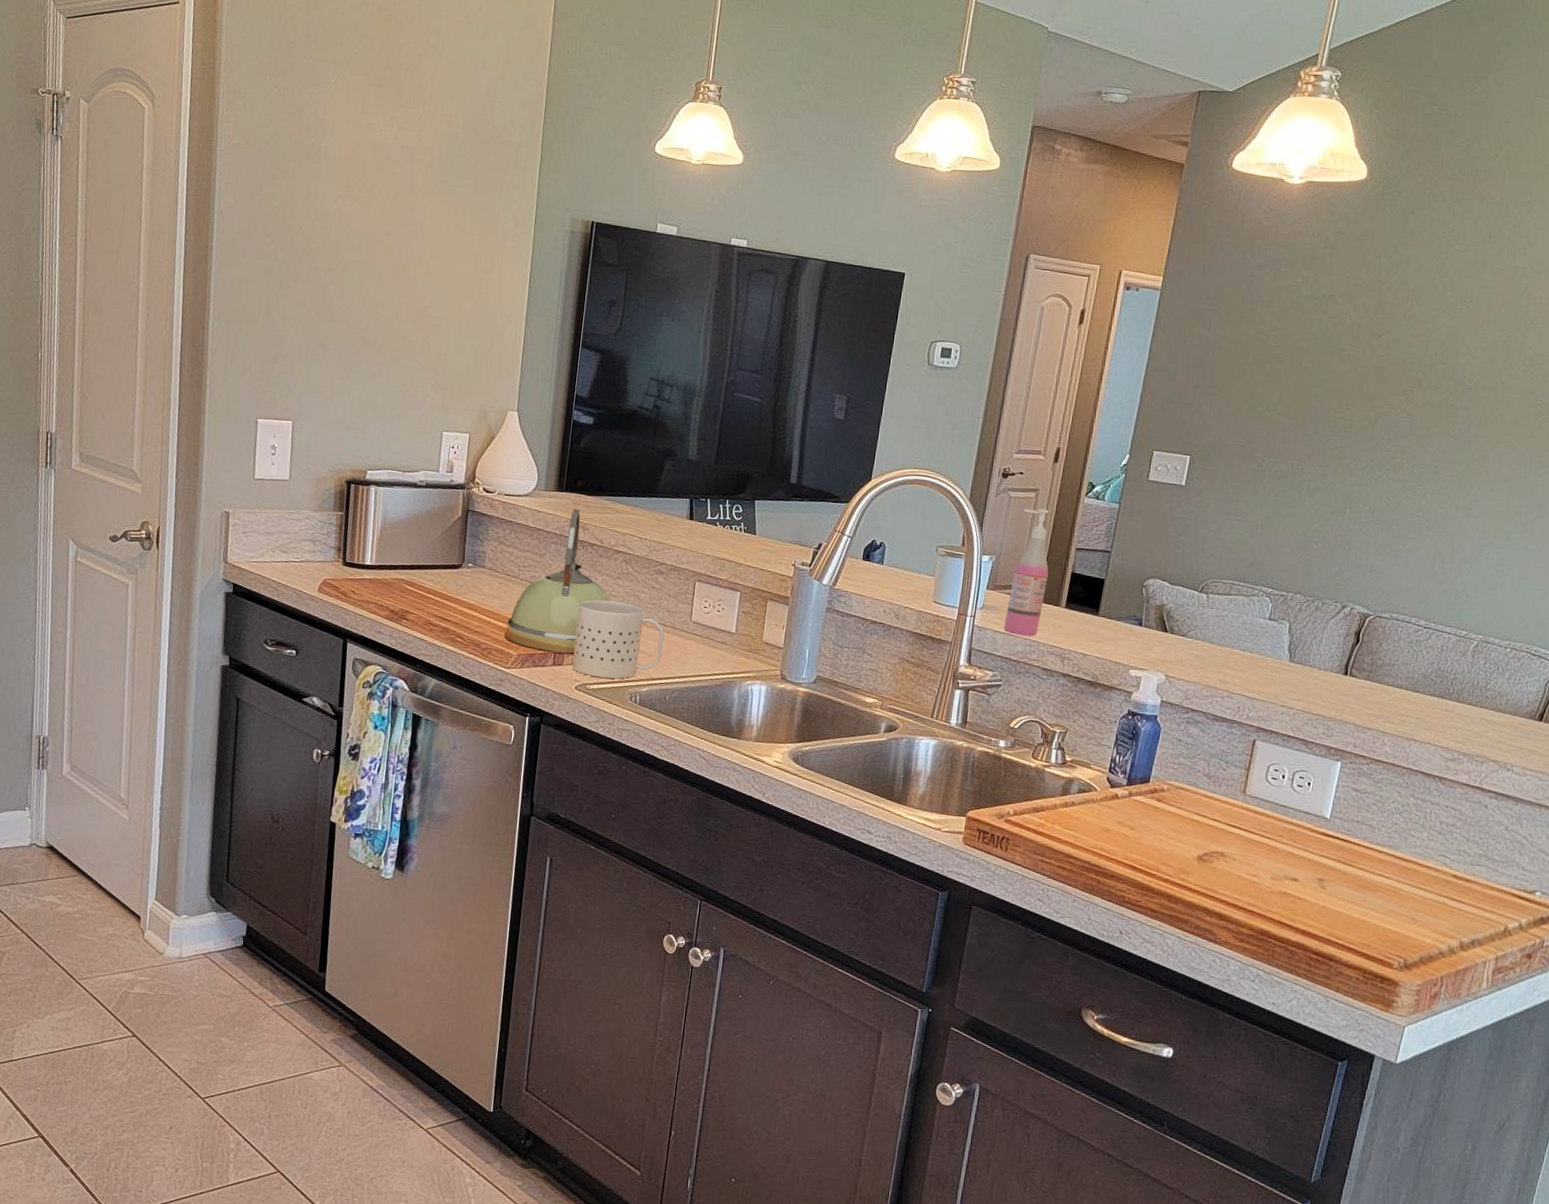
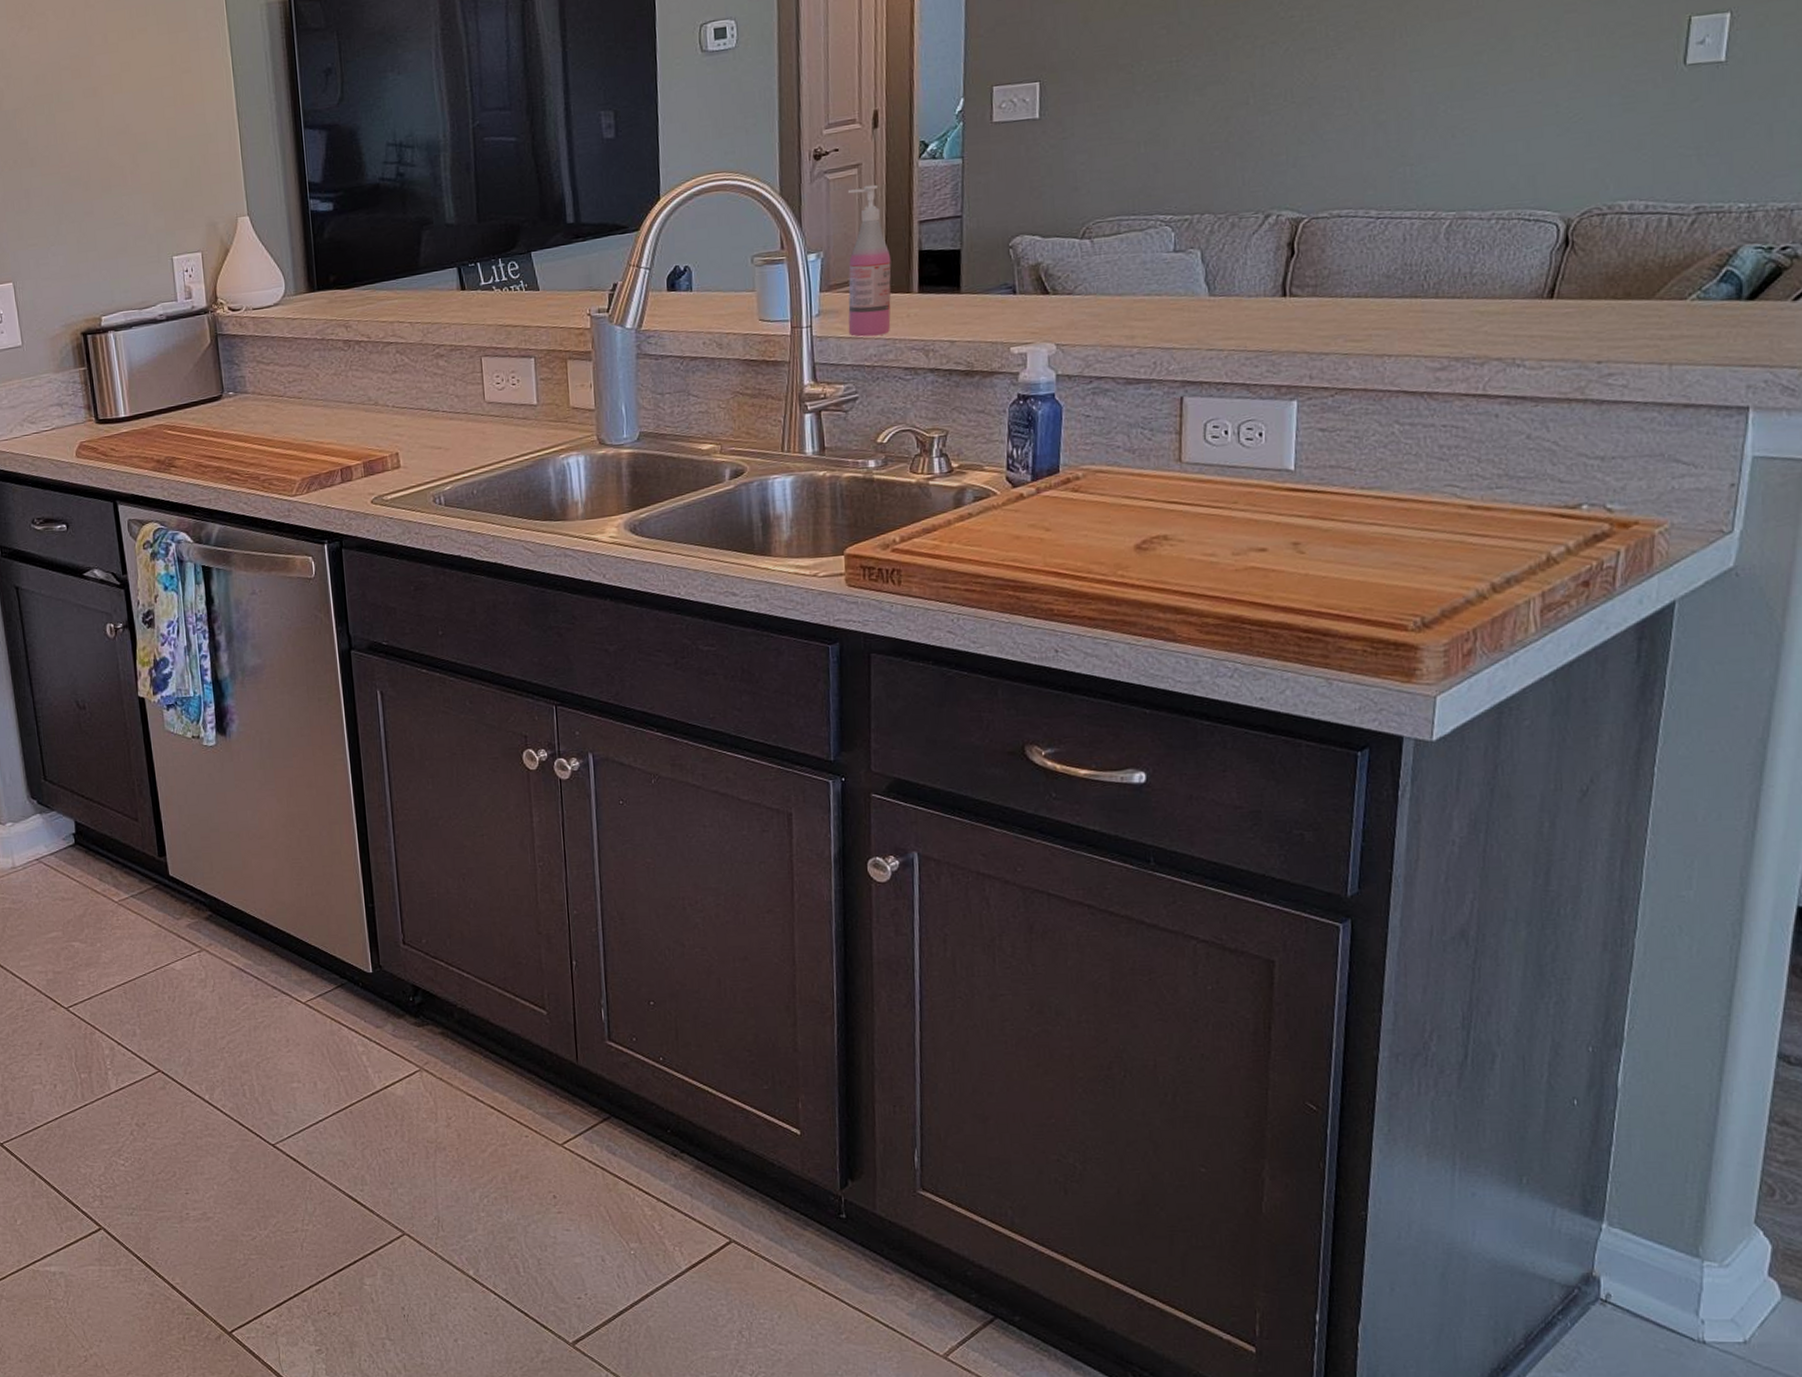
kettle: present [503,509,611,656] -> none [282,307,392,471]
mug: present [572,600,665,679] -> none [356,397,460,486]

